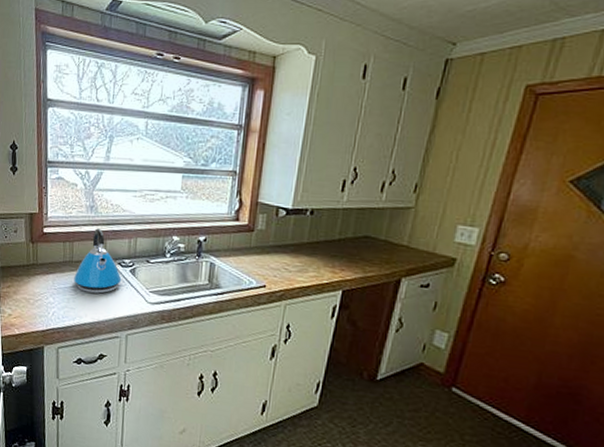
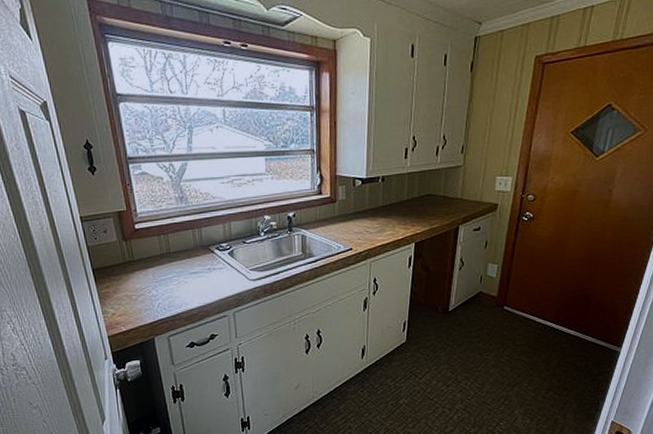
kettle: present [74,228,122,294] -> none [174,218,222,280]

